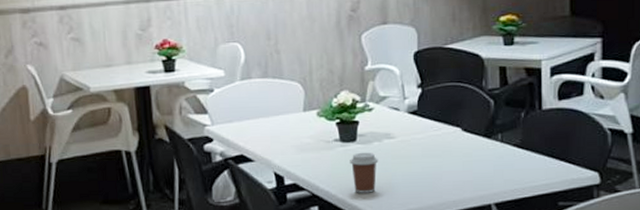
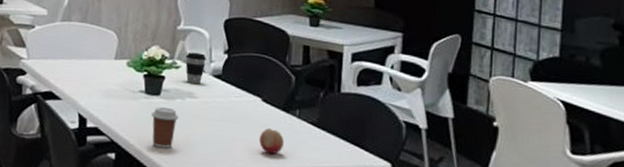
coffee cup: none [378,91,399,123] -> present [185,52,206,84]
fruit: none [463,156,490,183] -> present [259,127,285,155]

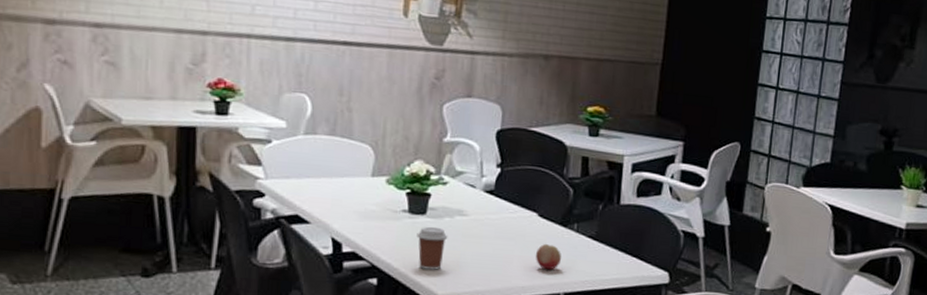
coffee cup: present [185,52,206,84] -> none [453,166,477,200]

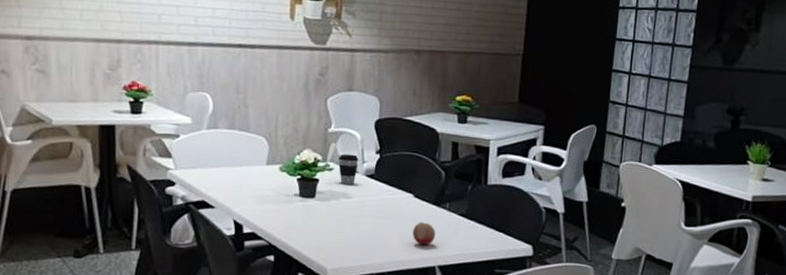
coffee cup: present [417,226,448,270] -> none [307,208,335,247]
coffee cup: none [453,166,477,200] -> present [338,154,359,184]

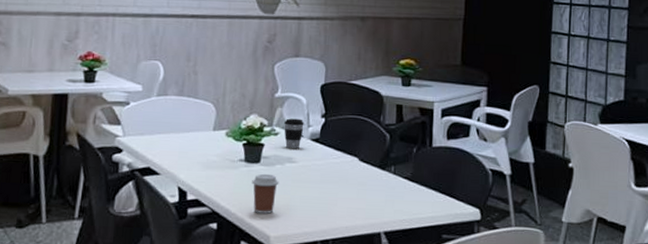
coffee cup: none [307,208,335,247] -> present [252,173,279,214]
fruit: present [412,221,436,246] -> none [357,185,382,211]

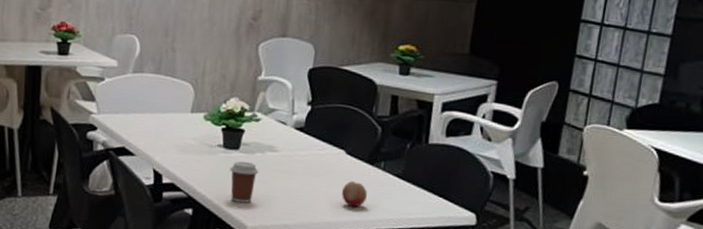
coffee cup: present [284,118,304,148] -> none [266,103,289,137]
fruit: none [357,185,382,211] -> present [341,180,368,207]

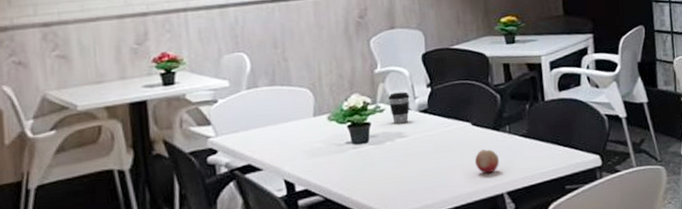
coffee cup: present [230,161,259,203] -> none [362,152,392,194]
coffee cup: none [266,103,289,137] -> present [388,91,410,123]

